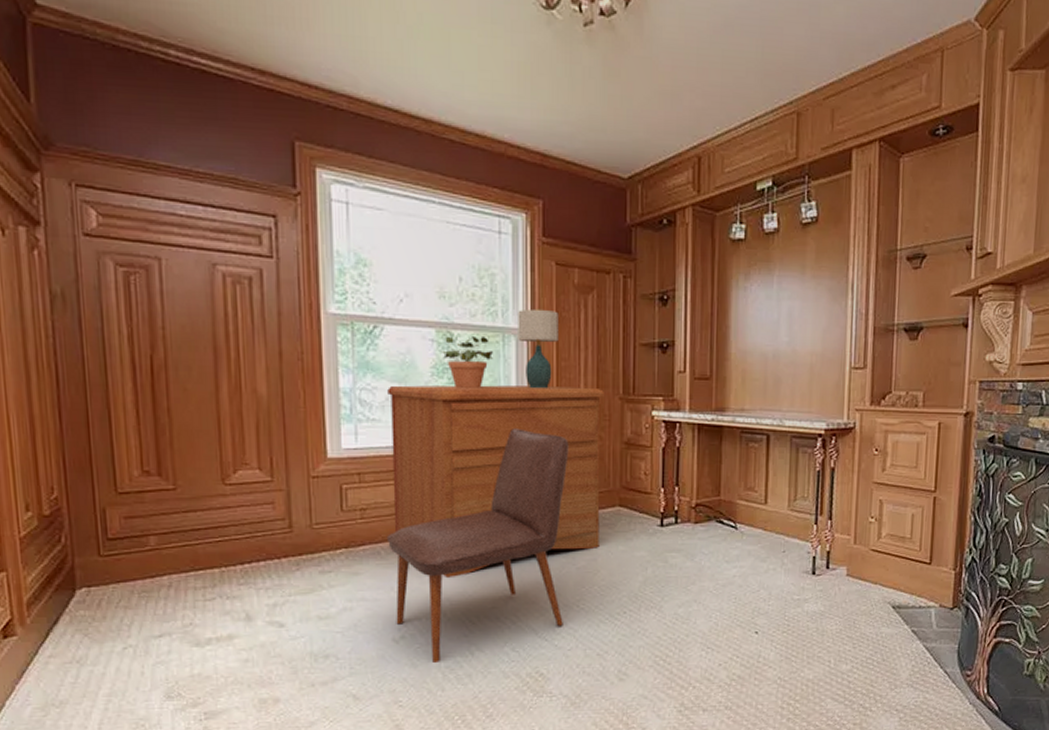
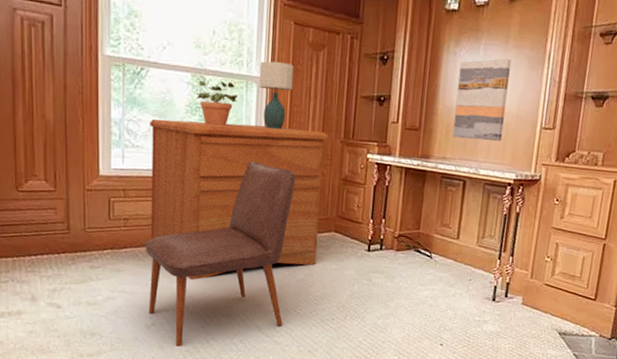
wall art: none [750,291,810,387] -> present [452,58,511,142]

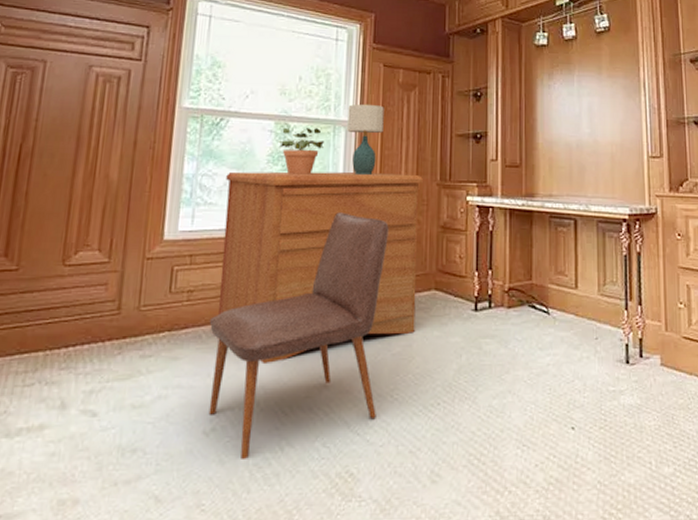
wall art: present [452,58,511,142] -> none [556,89,609,174]

